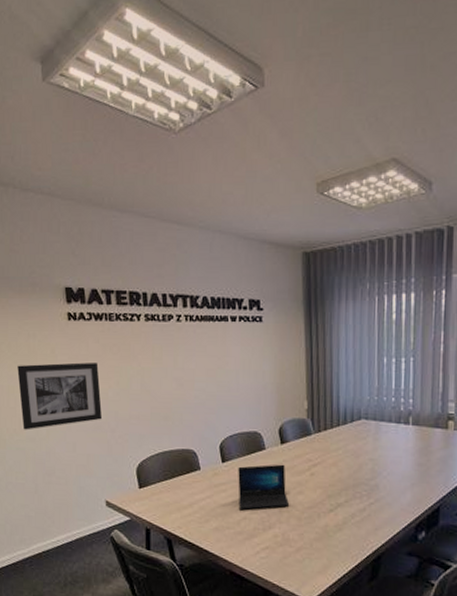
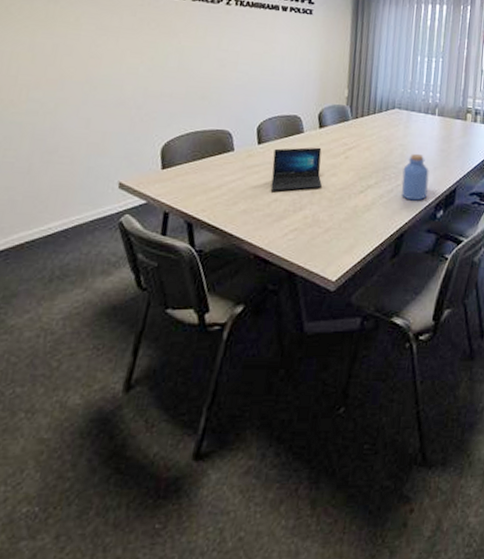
wall art: present [17,362,103,430] -> none [23,30,132,102]
jar: none [374,468,406,521] -> present [401,153,429,201]

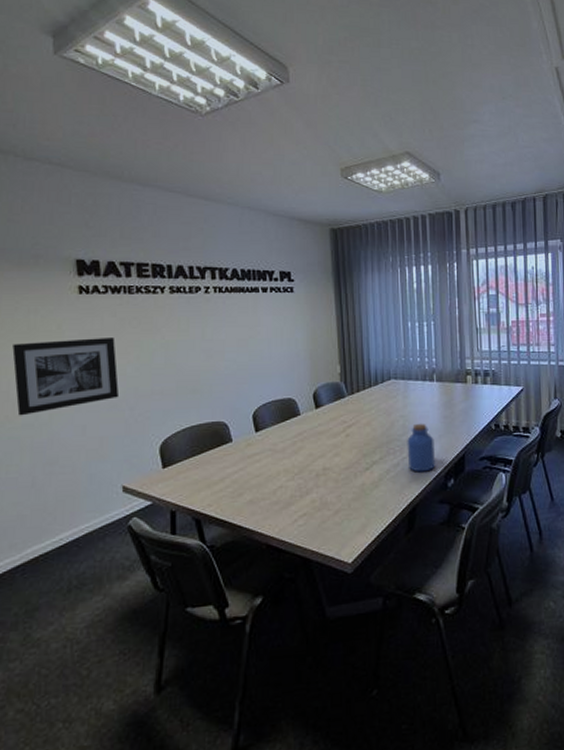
wall art: none [23,30,132,102] -> present [12,338,120,416]
laptop: present [270,147,322,191] -> none [273,428,325,478]

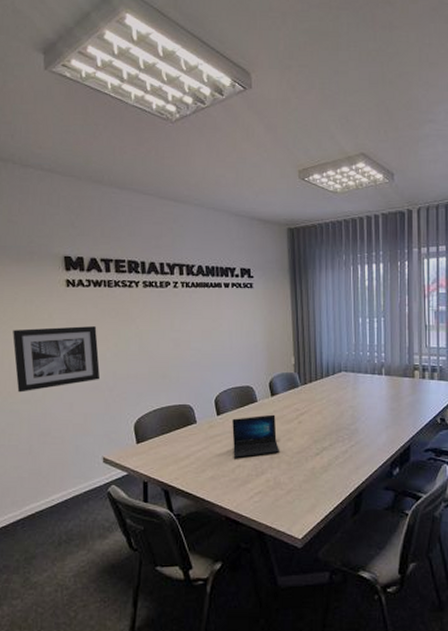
laptop: none [273,428,325,478] -> present [232,414,279,458]
jar: present [407,423,435,472] -> none [355,414,381,460]

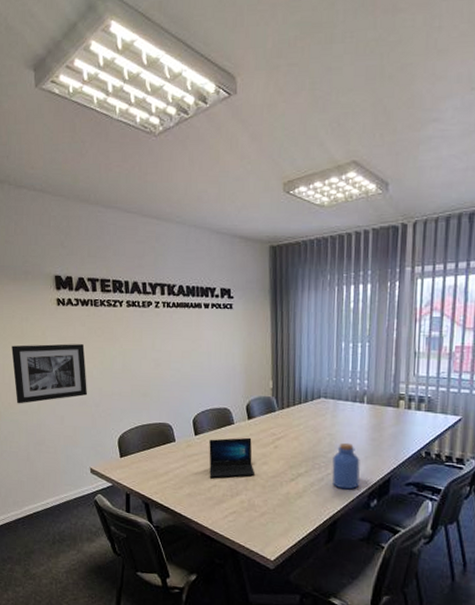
jar: none [355,414,381,460] -> present [332,442,360,490]

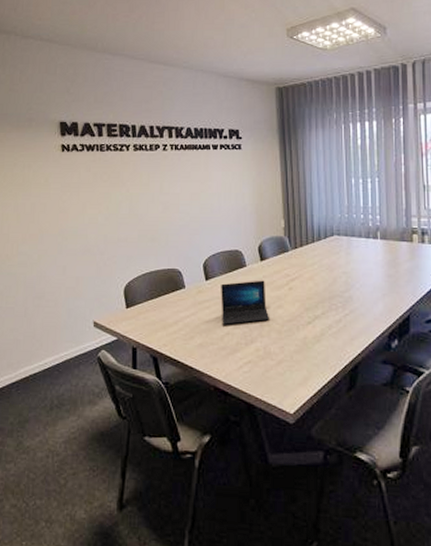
wall art: present [11,344,88,404] -> none [12,190,92,256]
jar: present [332,442,360,490] -> none [349,280,378,331]

